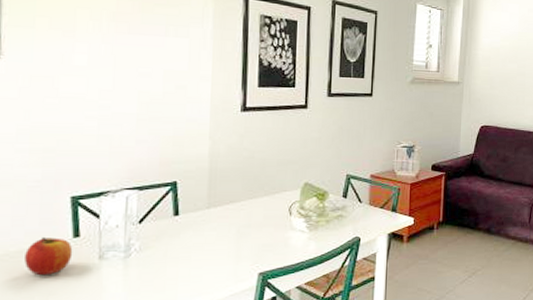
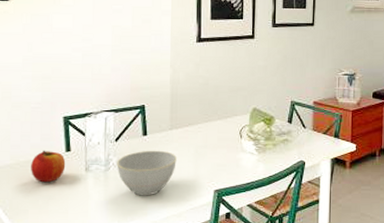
bowl: none [139,231,215,285] -> present [116,150,177,196]

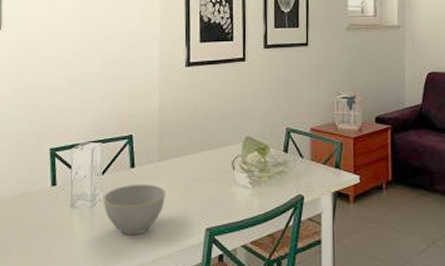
apple: present [31,150,66,183] -> none [16,184,51,220]

